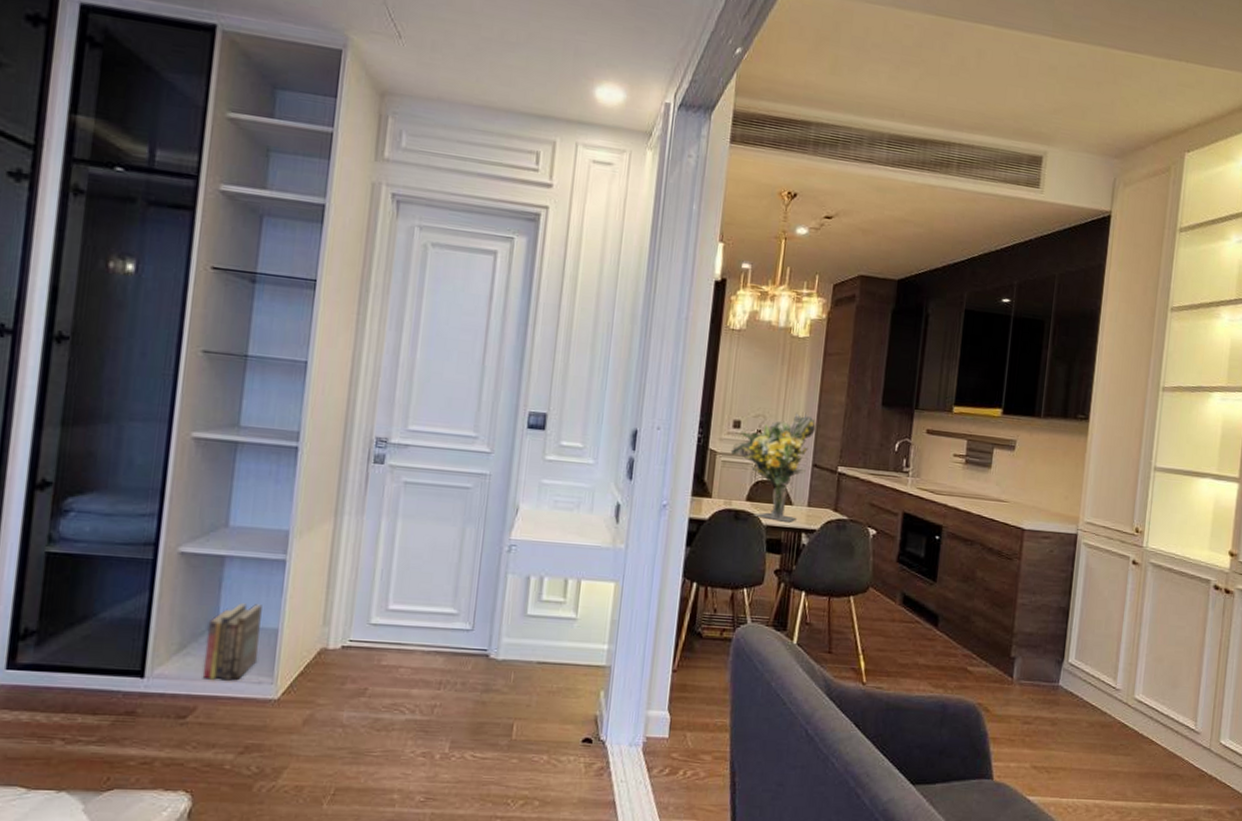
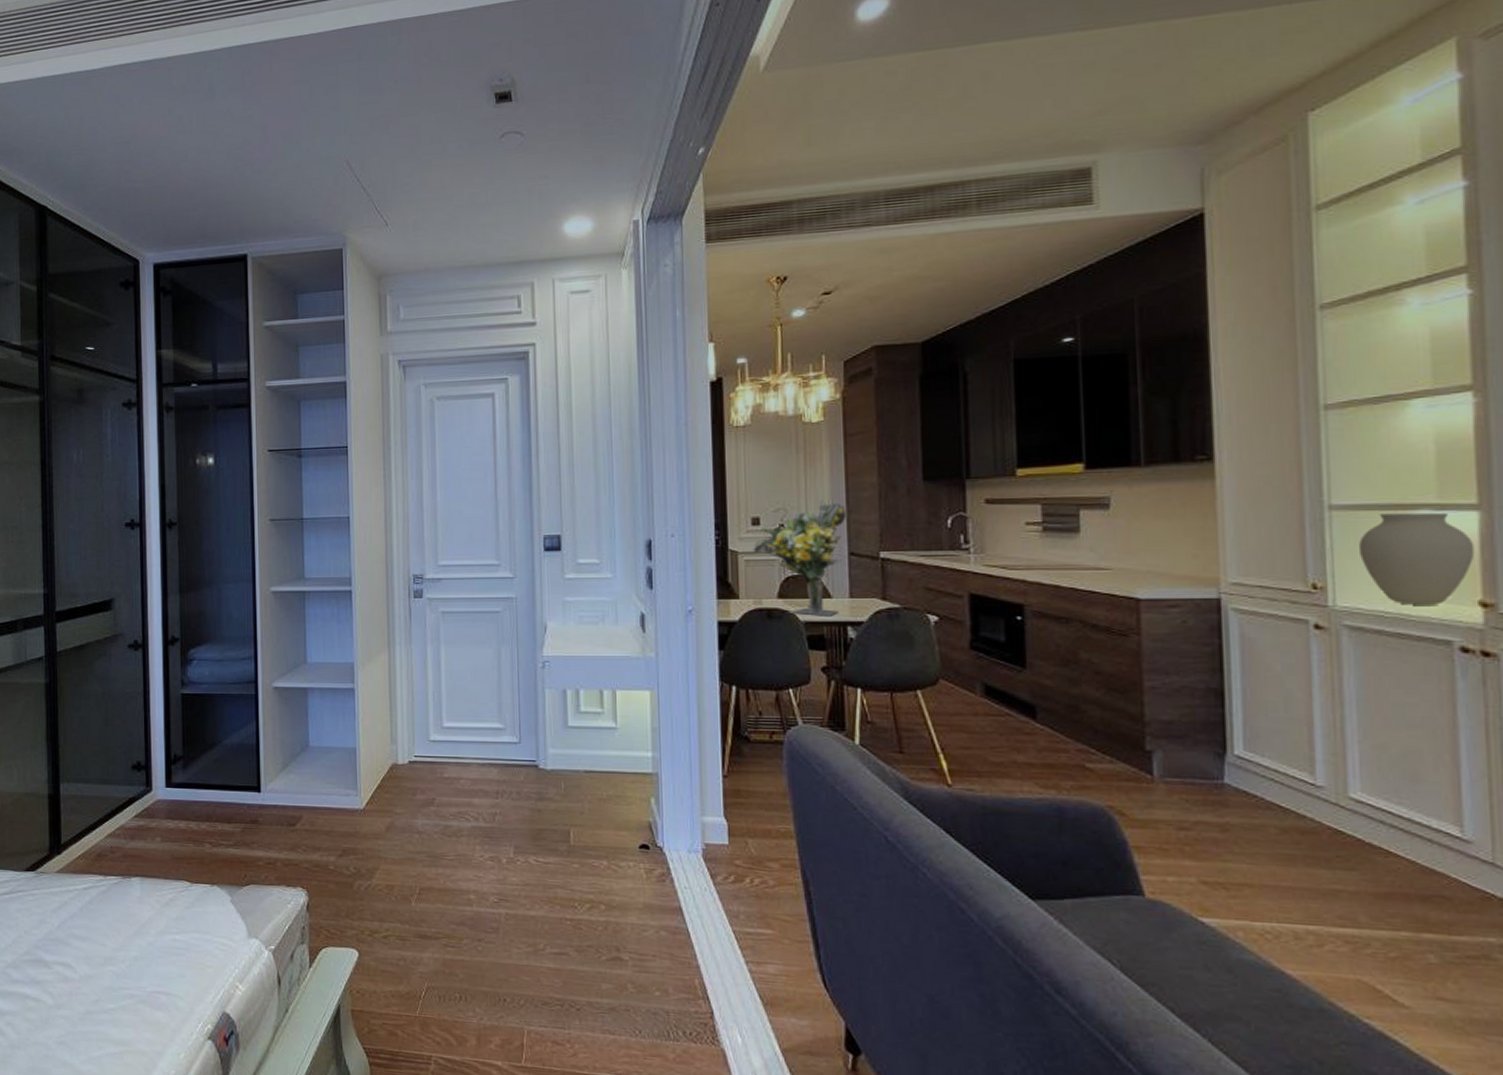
books: present [202,603,262,681] -> none [302,727,342,794]
vase: none [1167,478,1233,552] -> present [1358,512,1475,605]

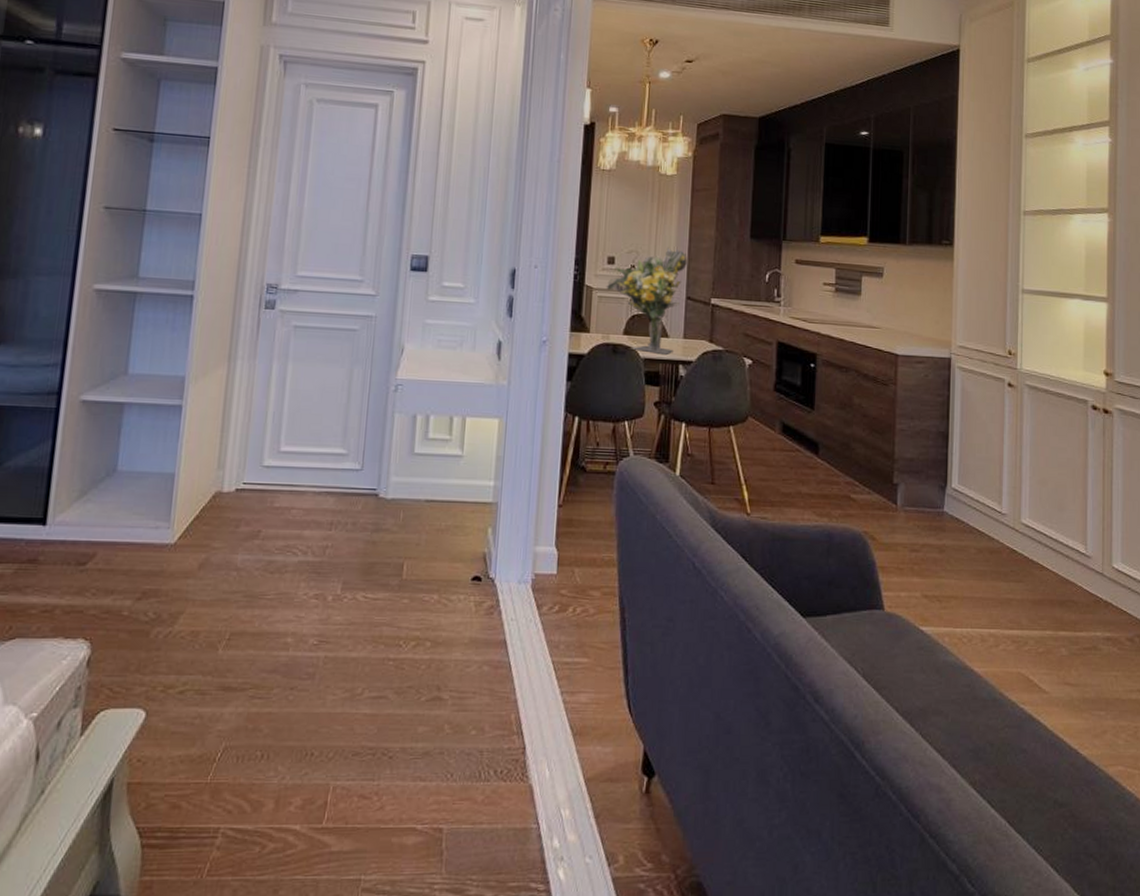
vase: present [1358,512,1475,605] -> none [1037,299,1104,372]

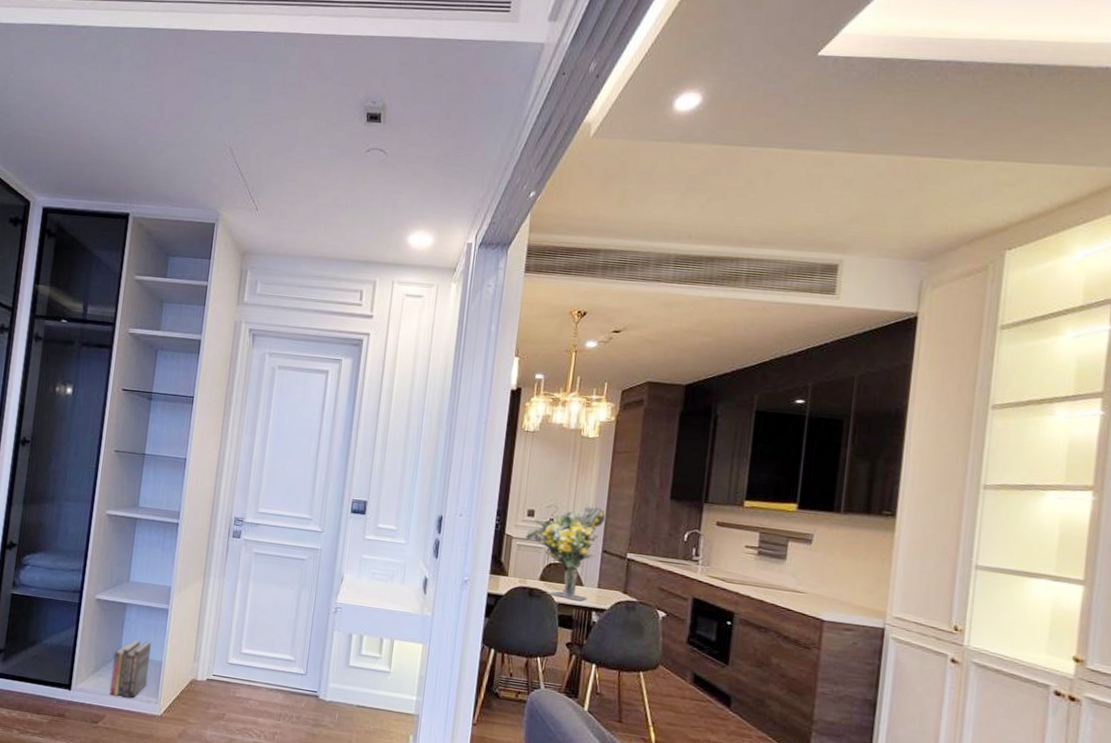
books: none [101,449,160,526] -> present [109,640,151,699]

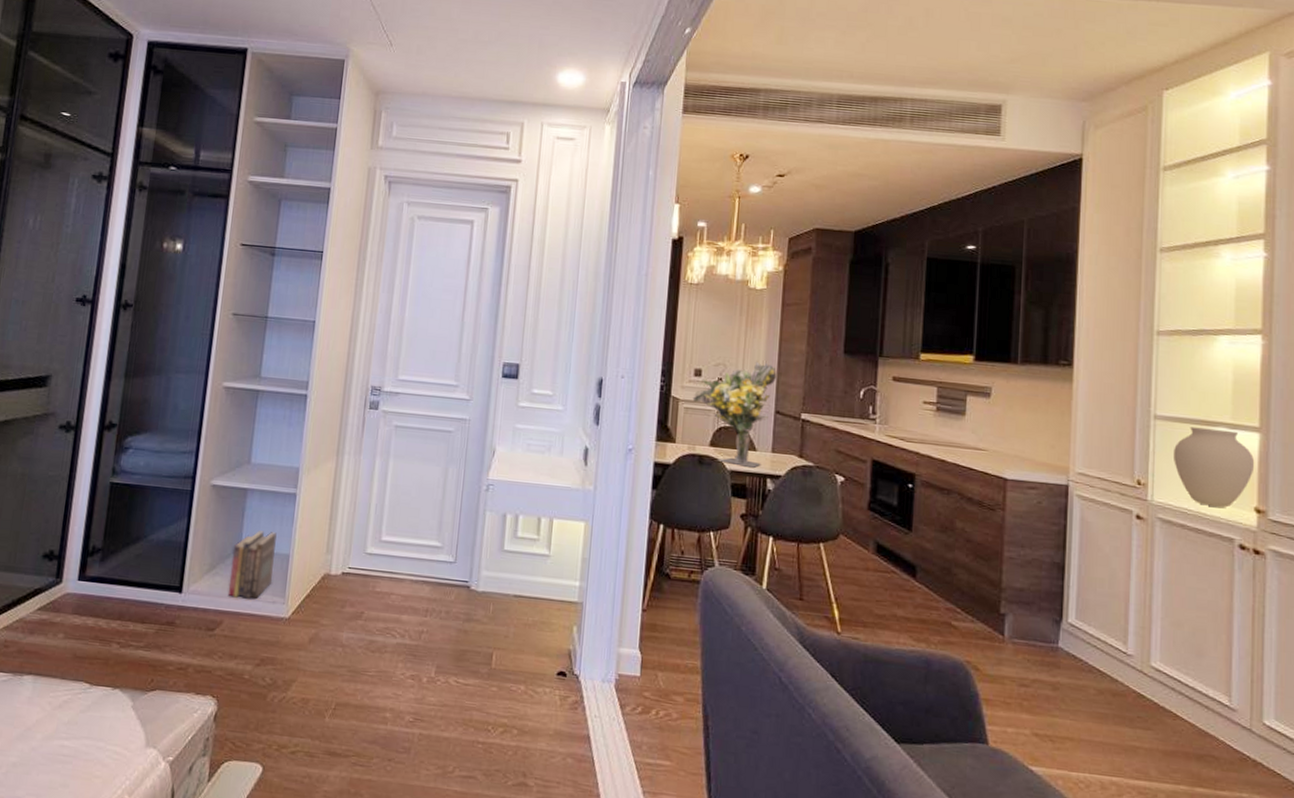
vase: none [992,577,1077,656] -> present [1173,427,1255,508]

